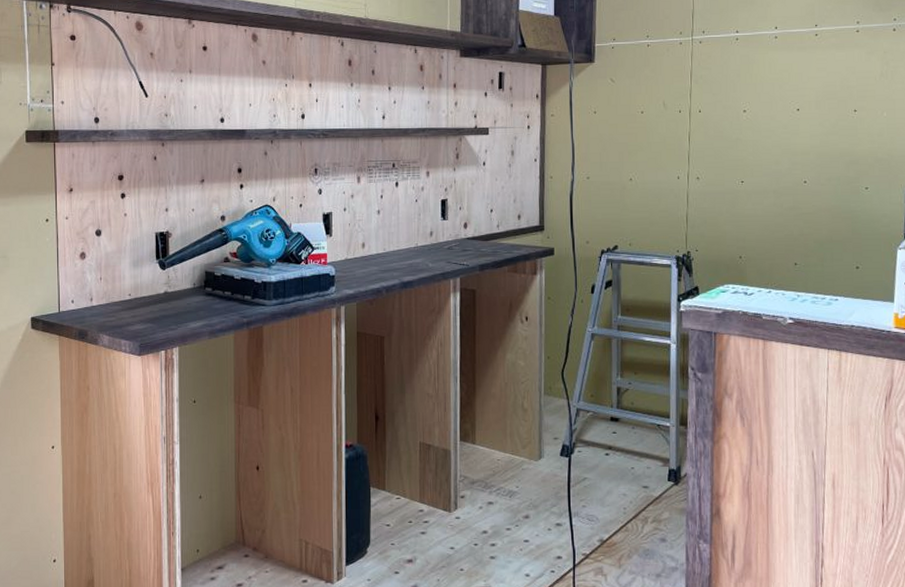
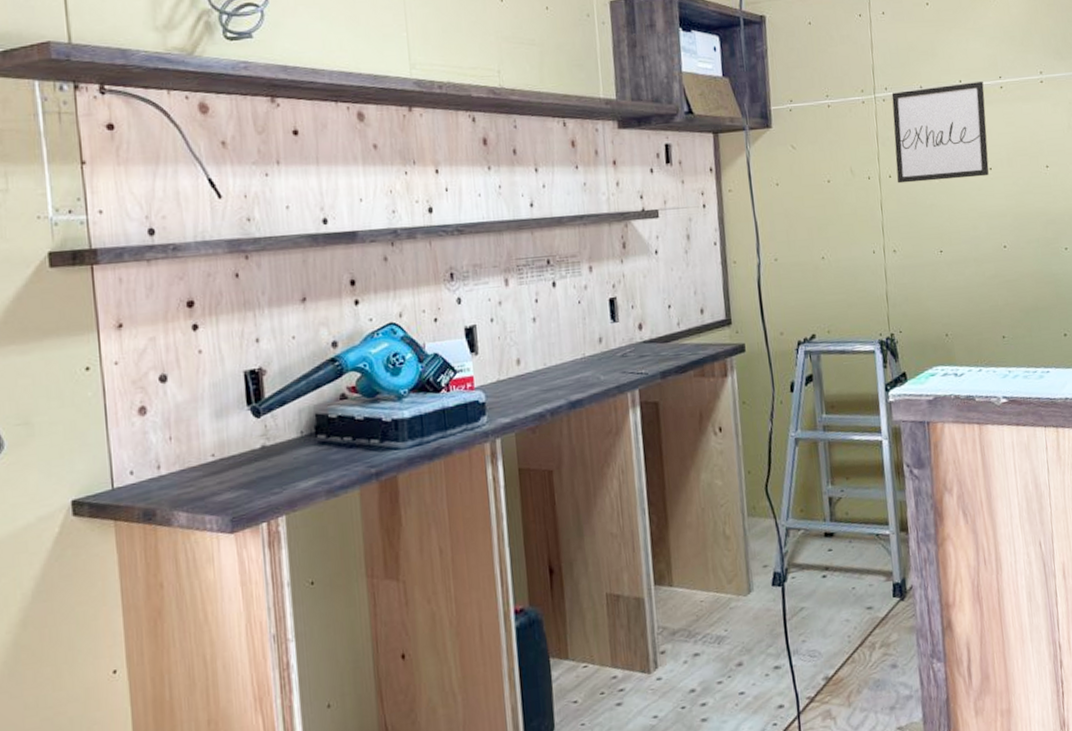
wall art: none [706,29,799,118] -> present [891,82,989,184]

